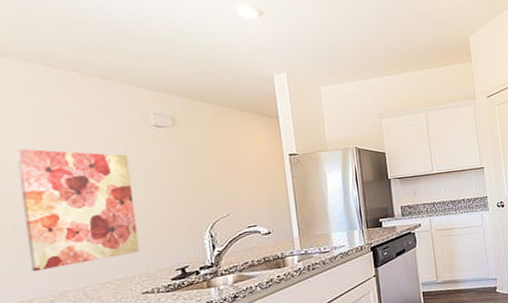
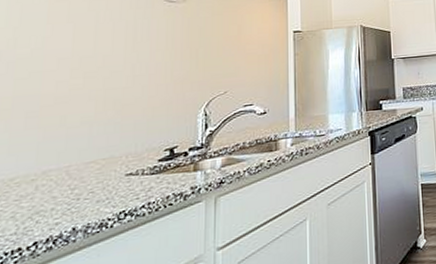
wall art: present [16,149,140,272] -> none [20,21,136,148]

